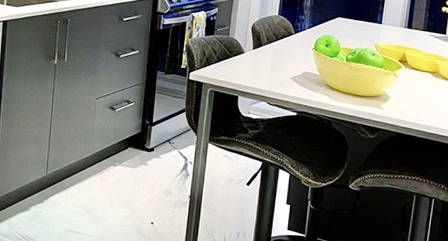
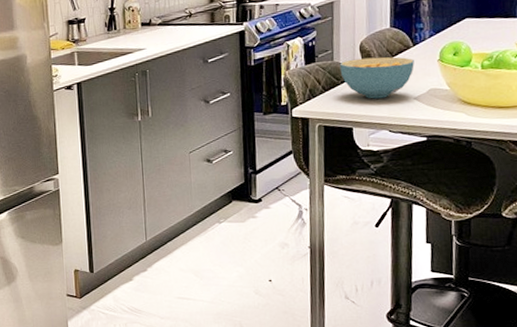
cereal bowl: none [233,37,294,74] -> present [339,57,414,99]

